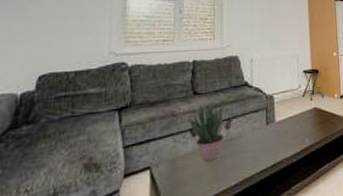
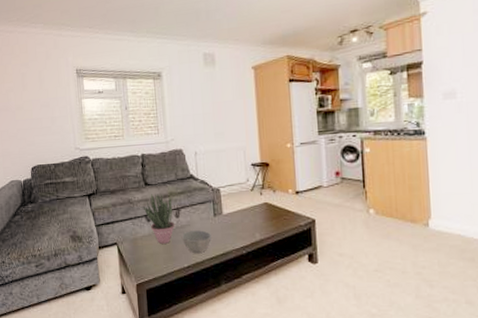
bowl: none [232,141,263,168] -> present [182,230,211,253]

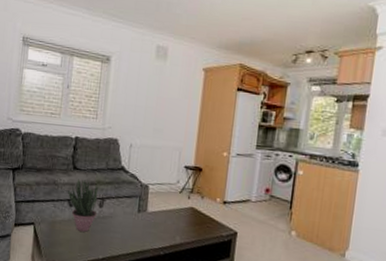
bowl: present [182,230,211,253] -> none [102,222,132,247]

